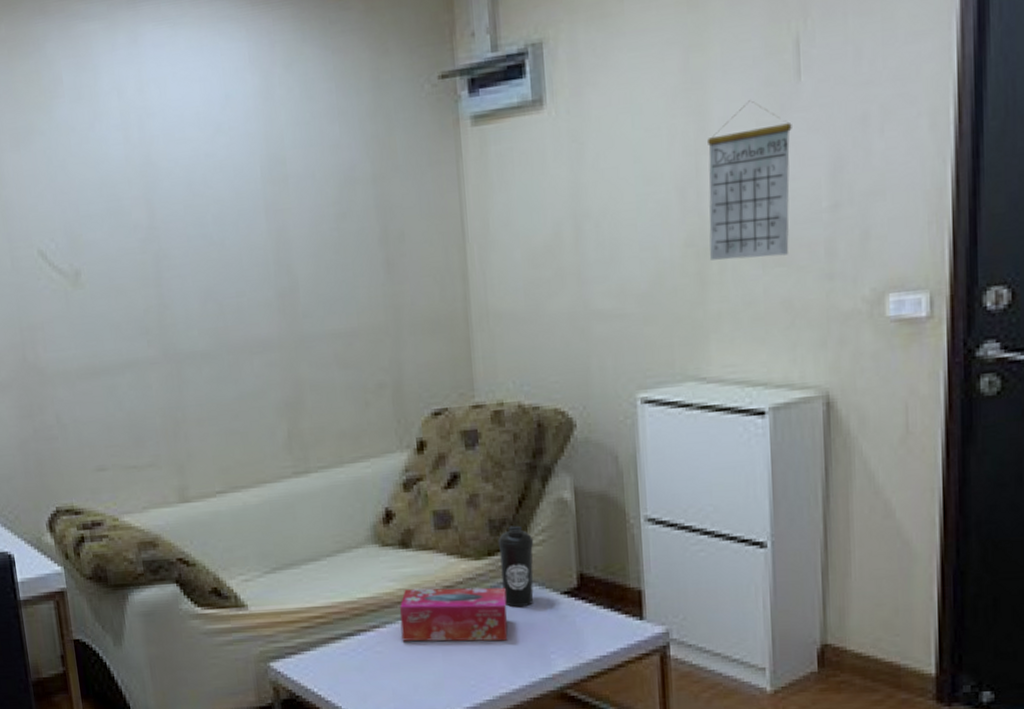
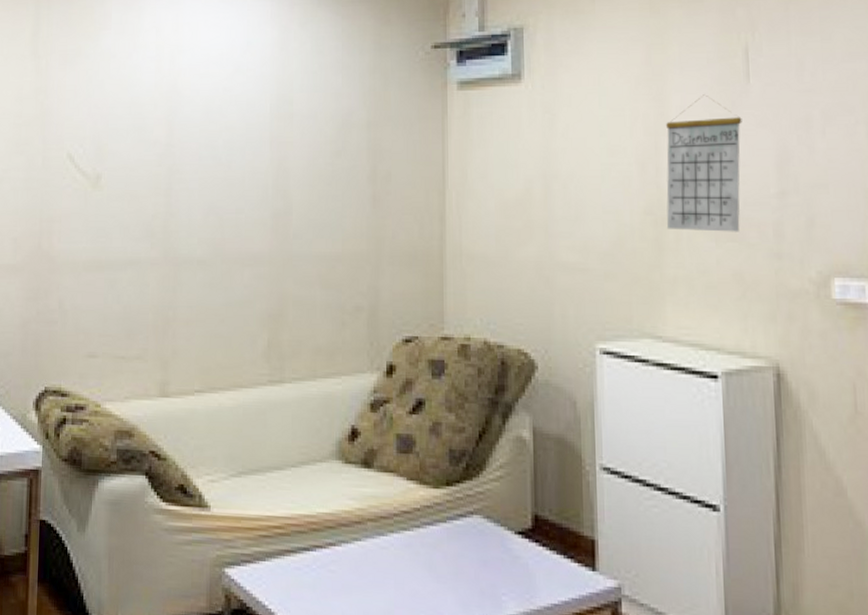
tissue box: present [399,587,508,642] -> none [356,510,462,576]
water bottle: present [497,525,534,608] -> none [457,458,492,543]

